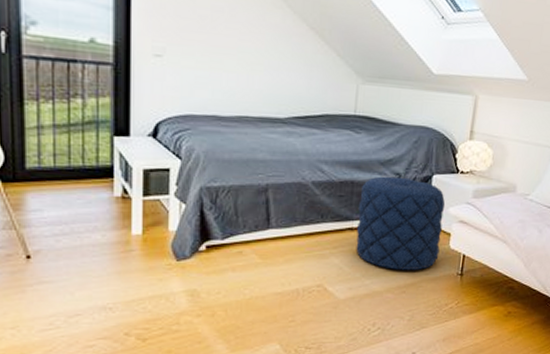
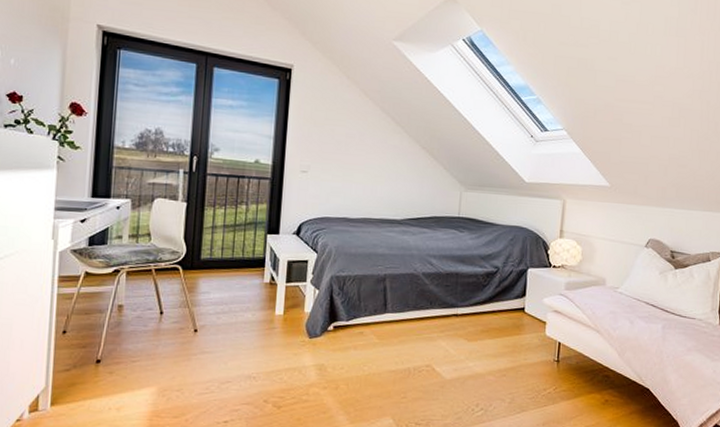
pouf: present [356,176,446,270] -> none [460,269,540,355]

